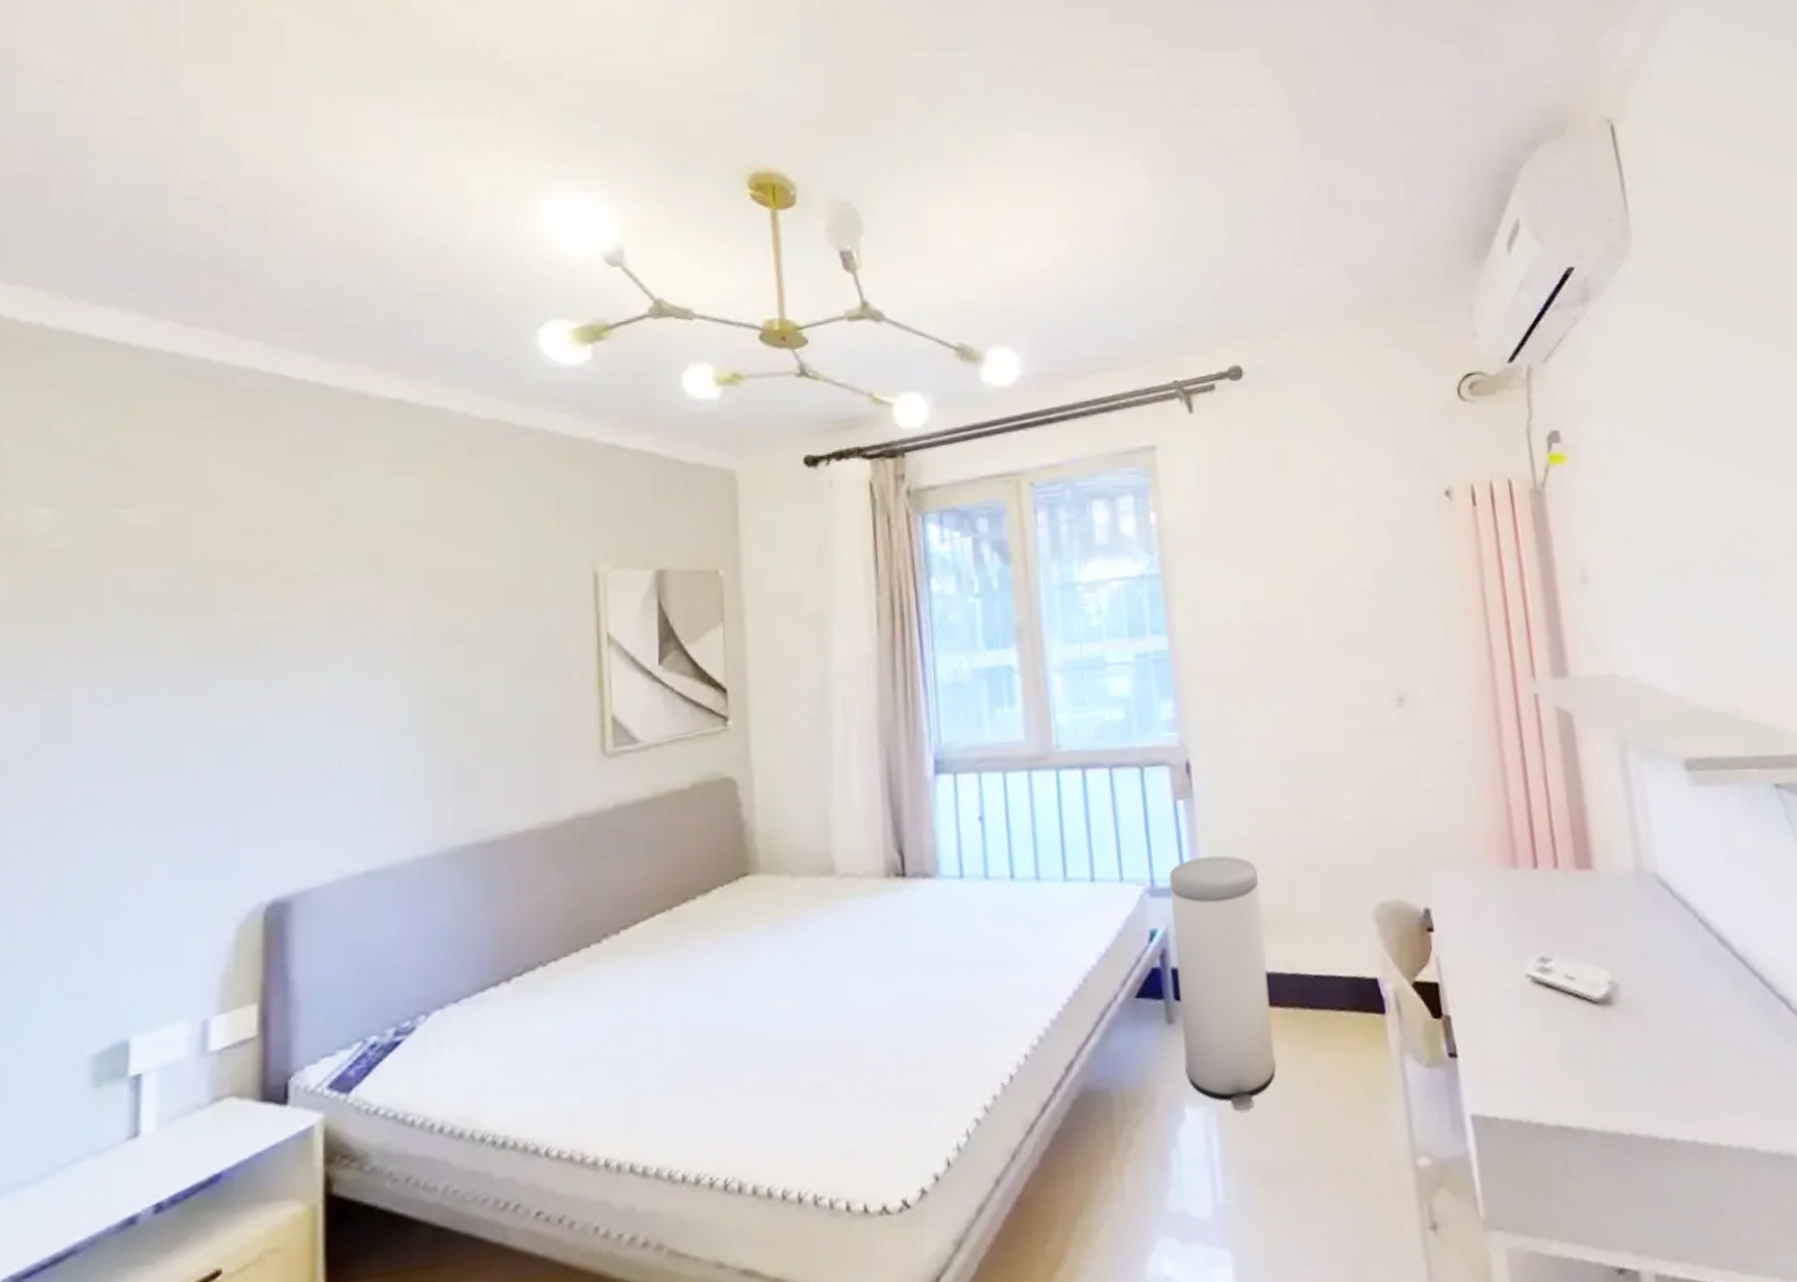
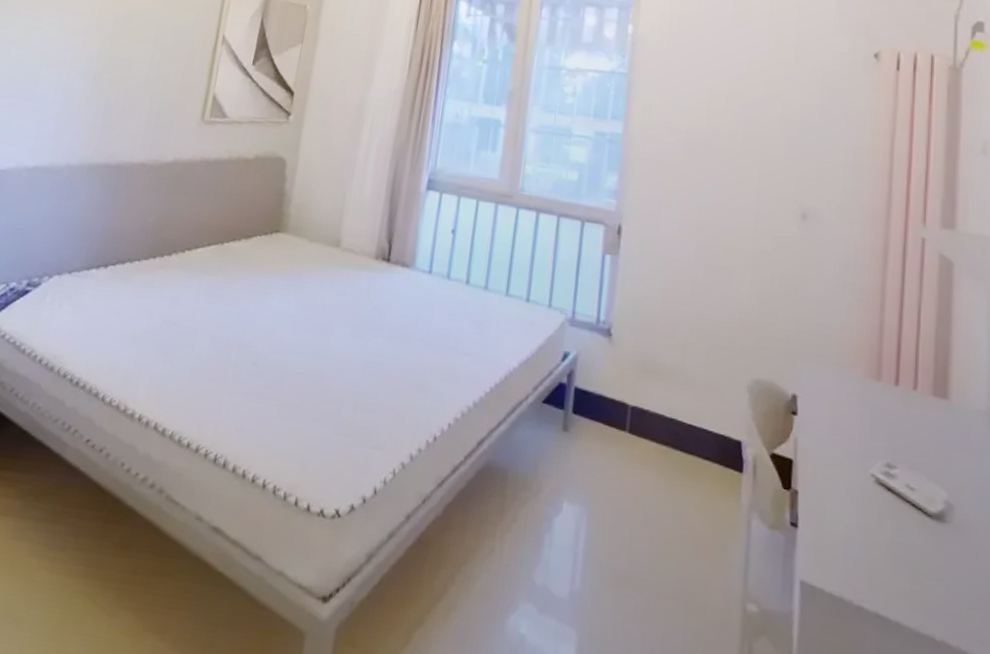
pedal bin: present [1168,855,1276,1111] -> none [570,303,659,519]

